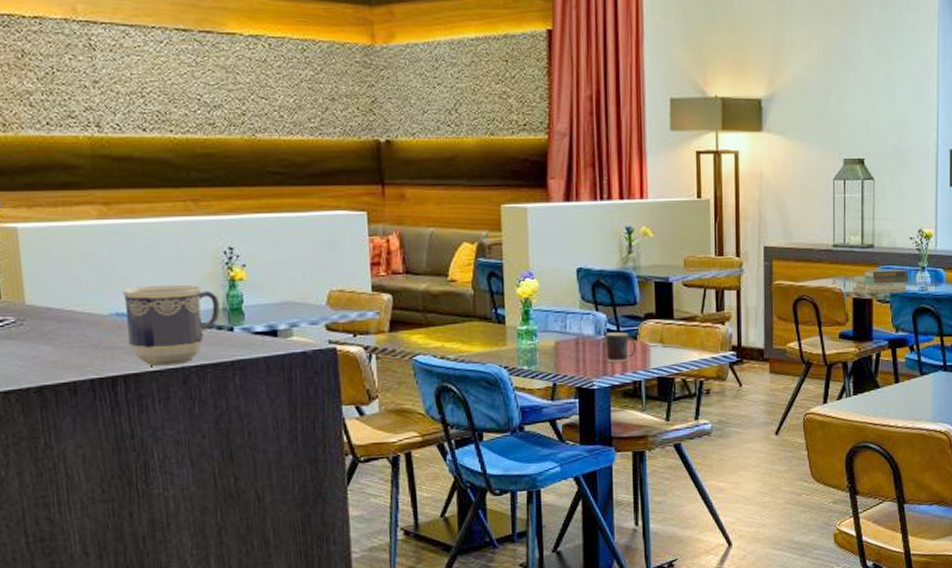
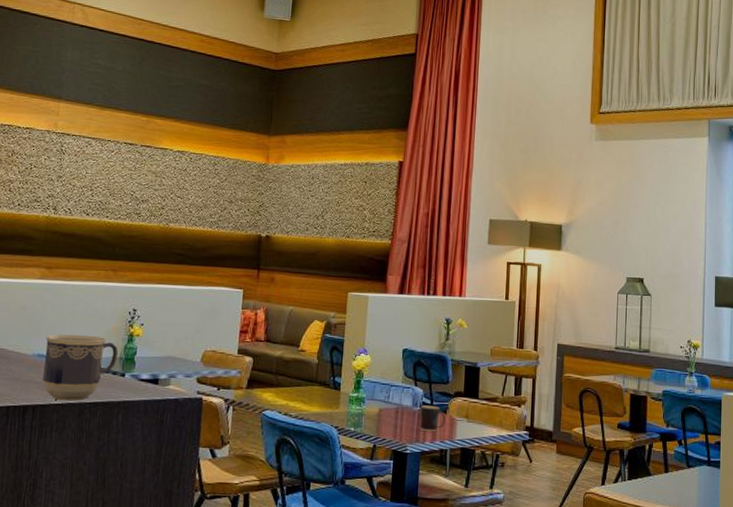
books: present [852,269,909,295] -> none [630,371,679,394]

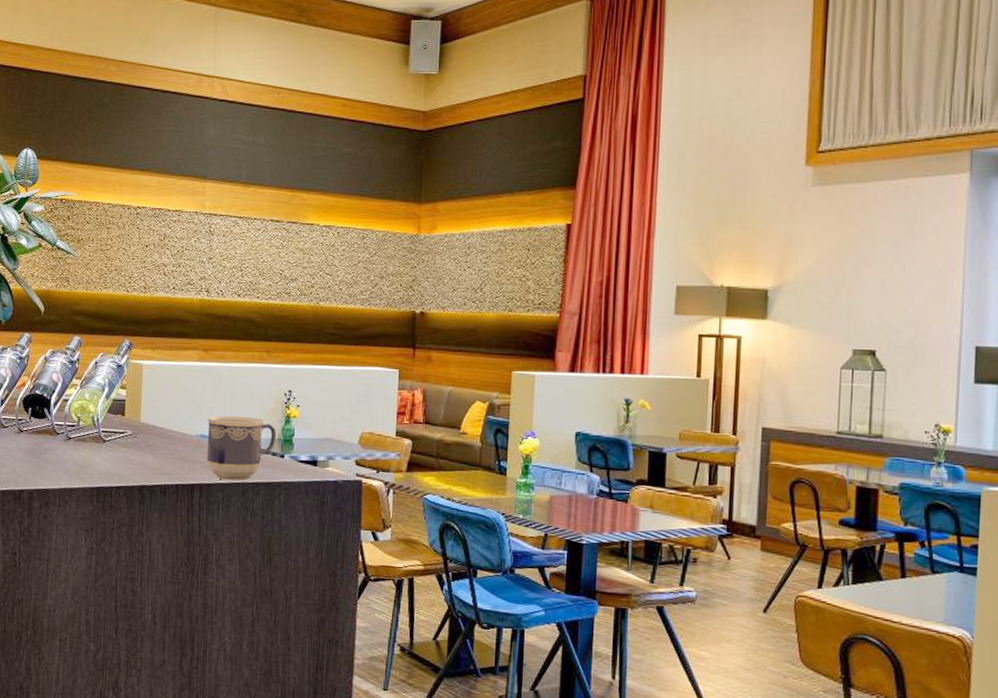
mug: present [419,405,446,432] -> none [596,493,626,523]

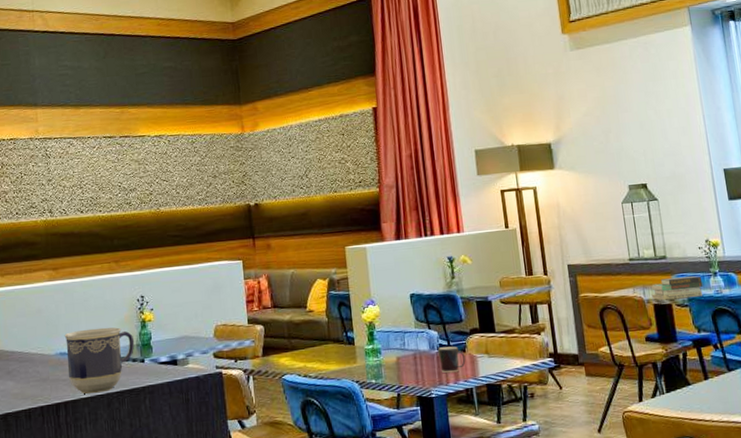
mug: none [596,493,626,523] -> present [438,346,466,374]
books: none [856,460,922,487] -> present [651,276,703,301]

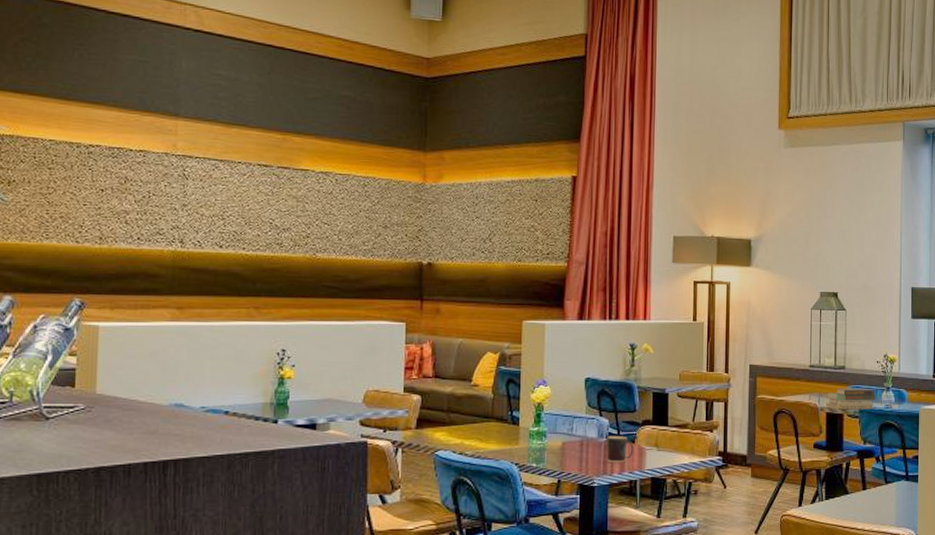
cup: present [64,327,135,395] -> none [182,380,269,453]

